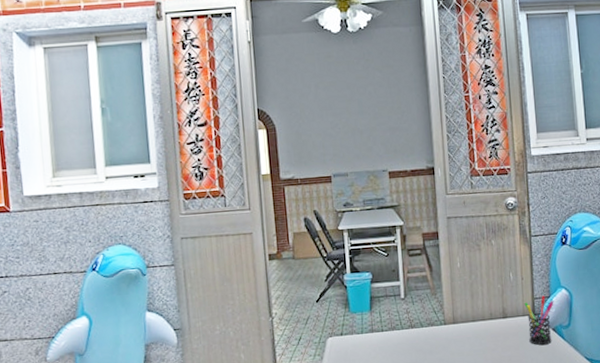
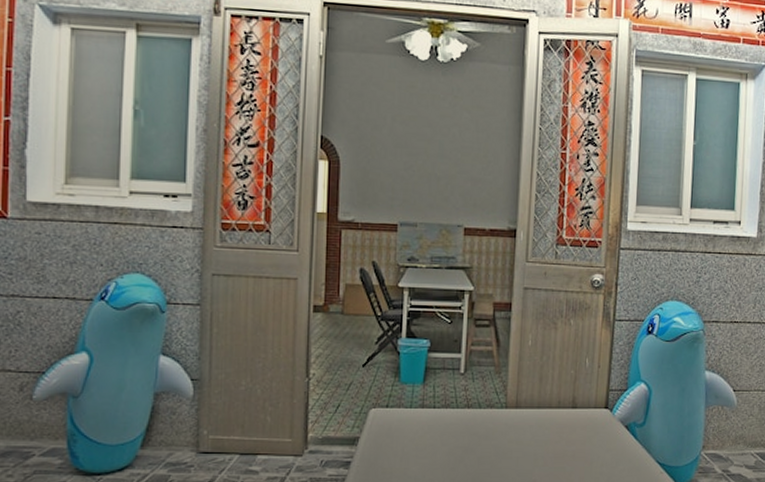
pen holder: present [524,295,554,345] -> none [597,388,631,442]

